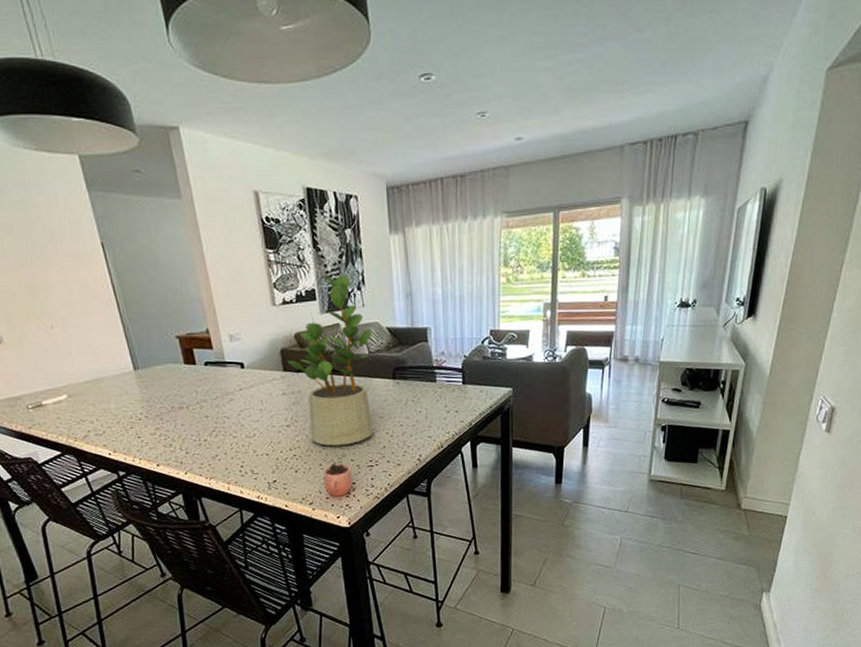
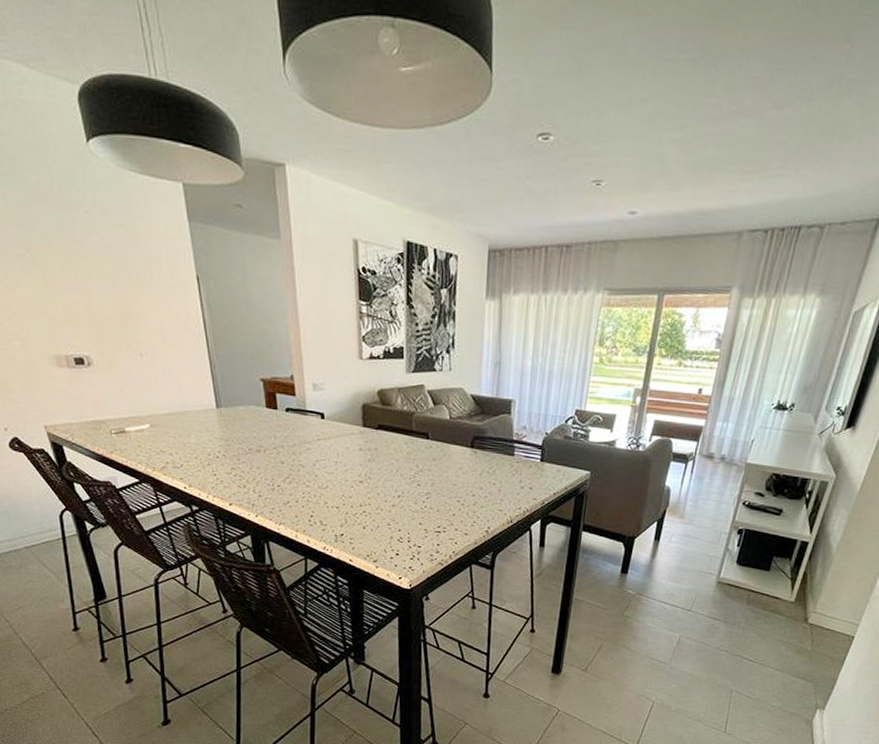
potted plant: present [287,274,375,446] -> none [367,333,456,508]
cocoa: present [322,447,352,497] -> none [390,508,419,558]

